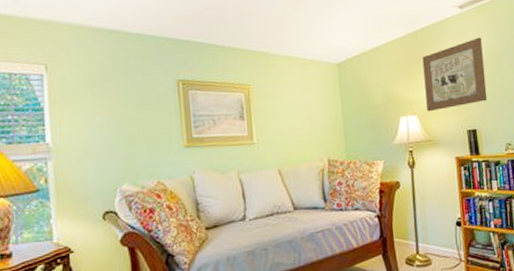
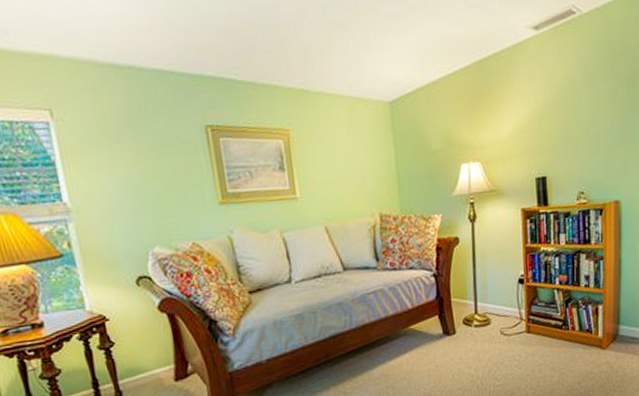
wall art: present [422,37,488,112] -> none [488,66,561,158]

